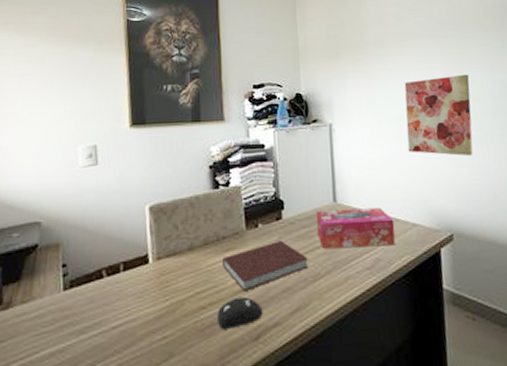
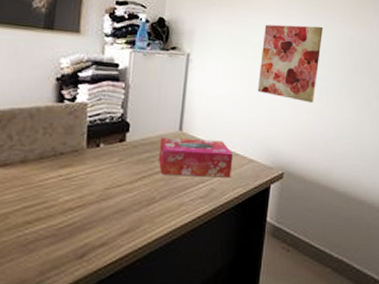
computer mouse: present [218,297,263,329] -> none [42,215,92,245]
notebook: present [223,241,309,292] -> none [56,163,146,210]

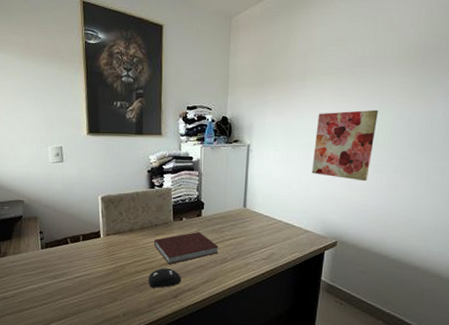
computer mouse: none [42,215,92,245] -> present [148,268,182,288]
notebook: none [56,163,146,210] -> present [154,232,219,265]
tissue box: present [158,137,234,178] -> none [227,213,291,245]

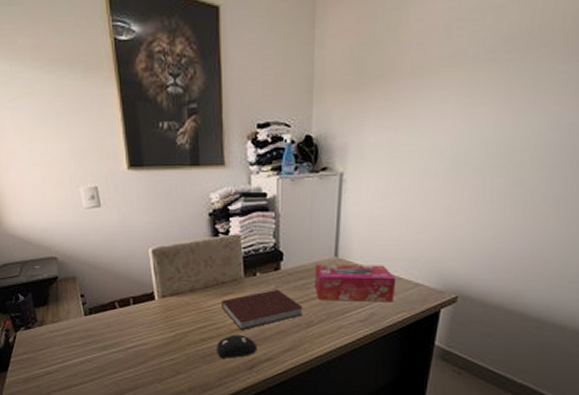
tissue box: none [227,213,291,245] -> present [314,264,397,302]
wall art: present [311,109,379,182] -> none [426,114,527,217]

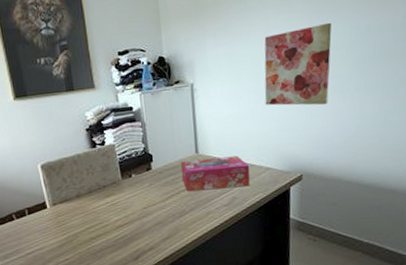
computer mouse: present [217,334,257,358] -> none [105,230,140,253]
notebook: present [222,290,303,331] -> none [105,187,176,226]
wall art: none [426,114,527,217] -> present [264,22,332,106]

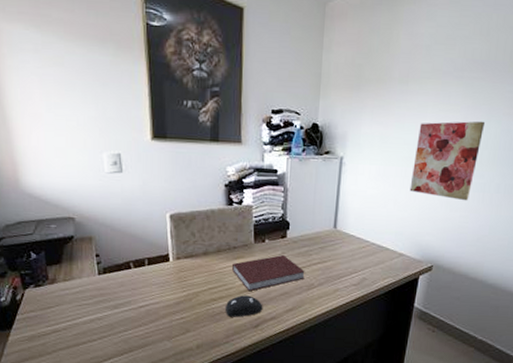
notebook: none [105,187,176,226] -> present [232,255,305,292]
computer mouse: none [105,230,140,253] -> present [226,295,263,317]
tissue box: present [180,155,250,192] -> none [315,234,385,269]

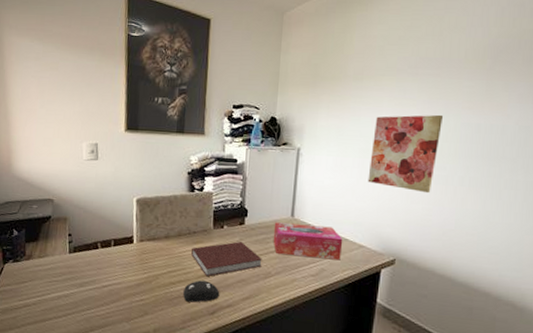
tissue box: none [315,234,385,269] -> present [273,222,343,260]

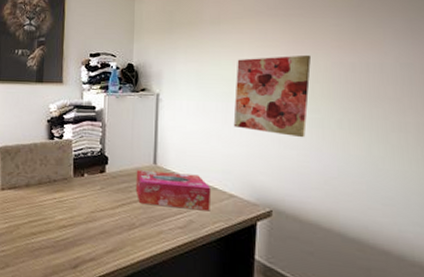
computer mouse: present [183,280,220,303] -> none [44,231,82,255]
notebook: present [191,242,262,277] -> none [52,190,125,228]

